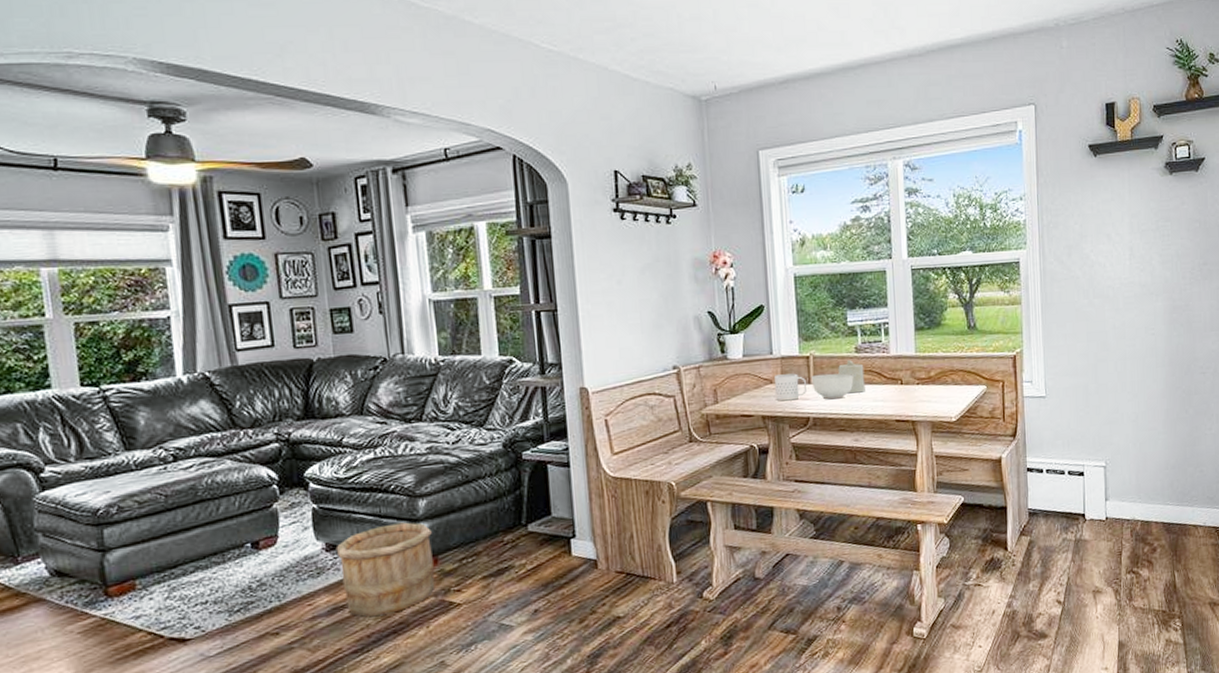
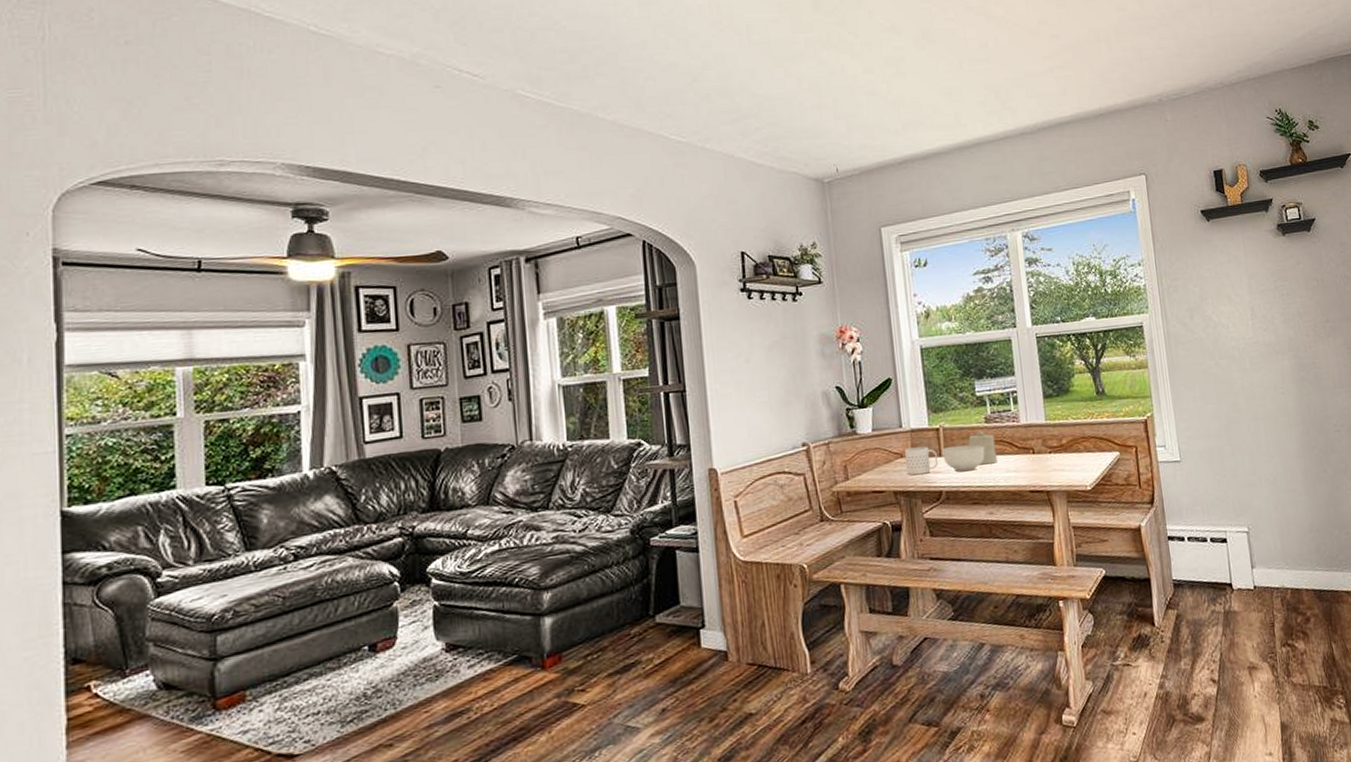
wooden bucket: present [335,522,436,617] -> none [456,617,559,723]

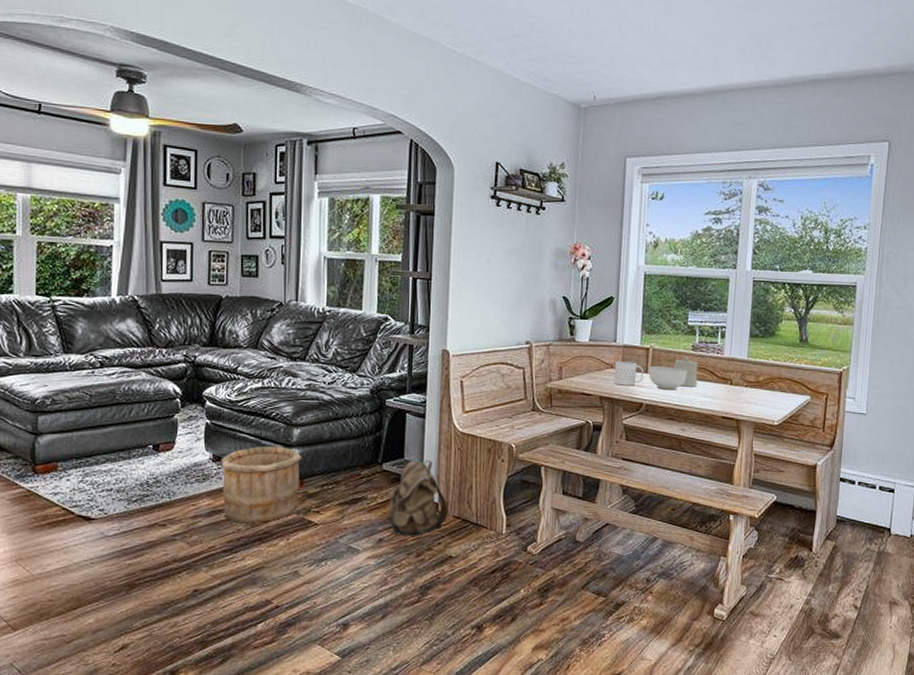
wooden bucket: none [456,617,559,723] -> present [220,446,301,524]
backpack: none [667,601,741,701] -> present [388,460,448,536]

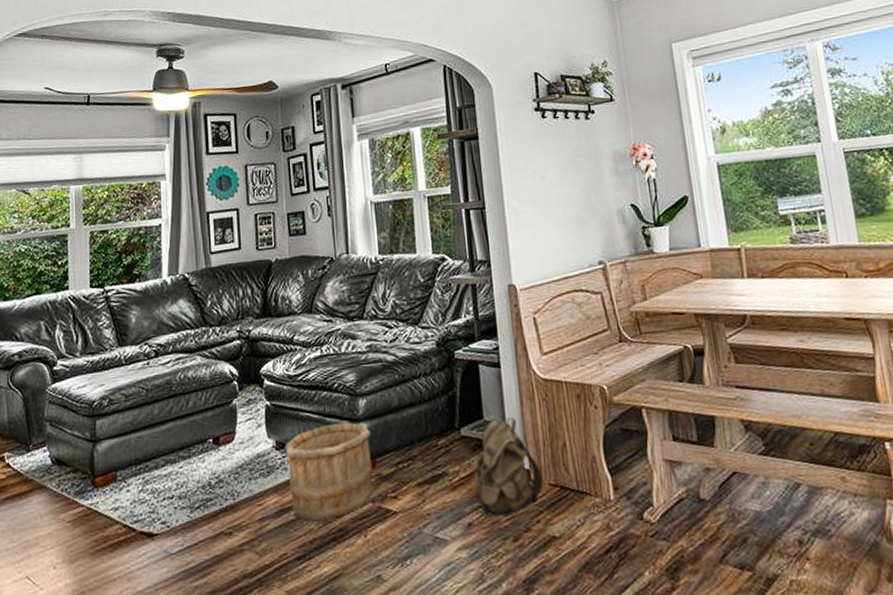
mug: present [613,361,643,386] -> none [703,267,741,298]
bowl: present [648,365,688,390] -> none [744,266,792,296]
candle: present [674,356,698,387] -> none [773,251,806,289]

